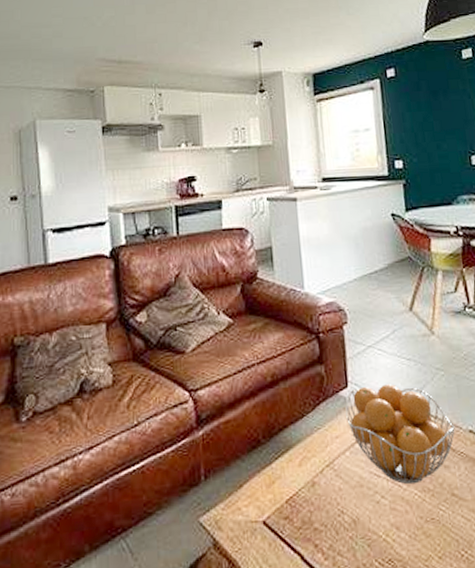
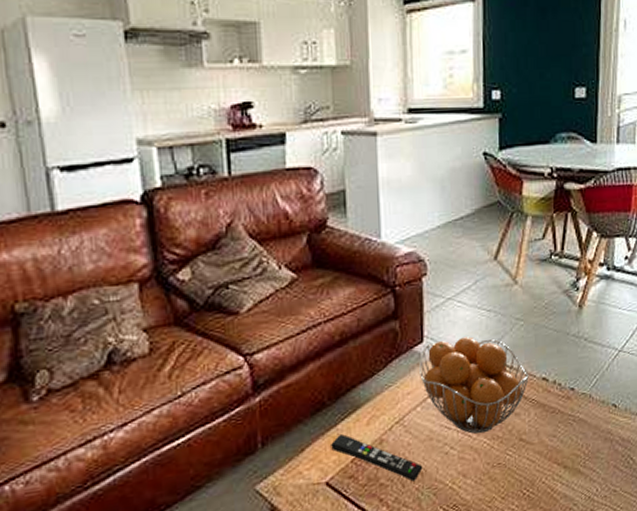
remote control: none [266,472,356,529] -> present [331,433,423,482]

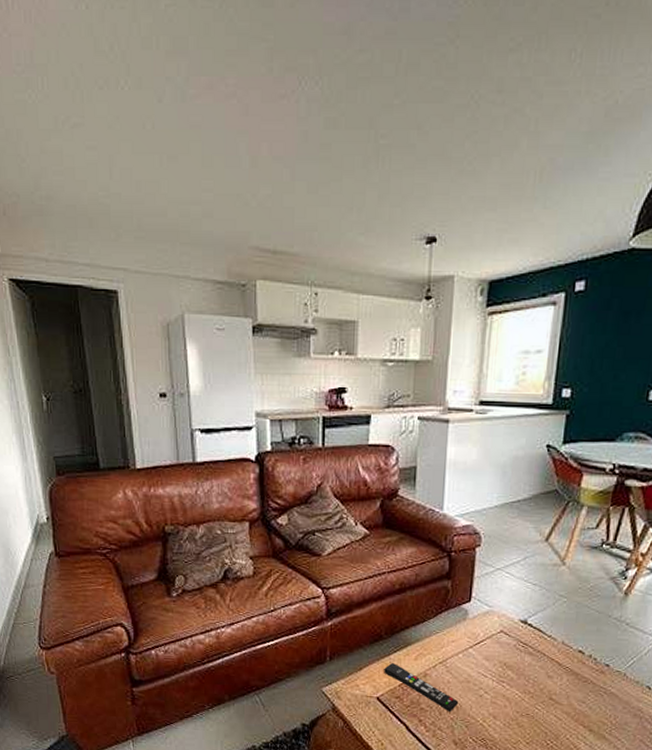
fruit basket: present [419,336,529,434] -> none [464,603,566,687]

